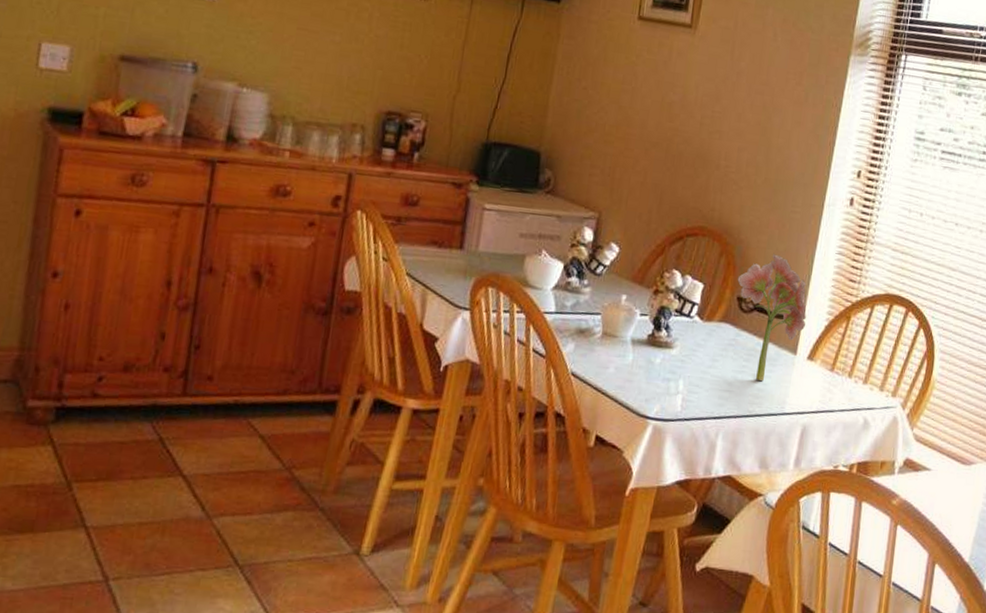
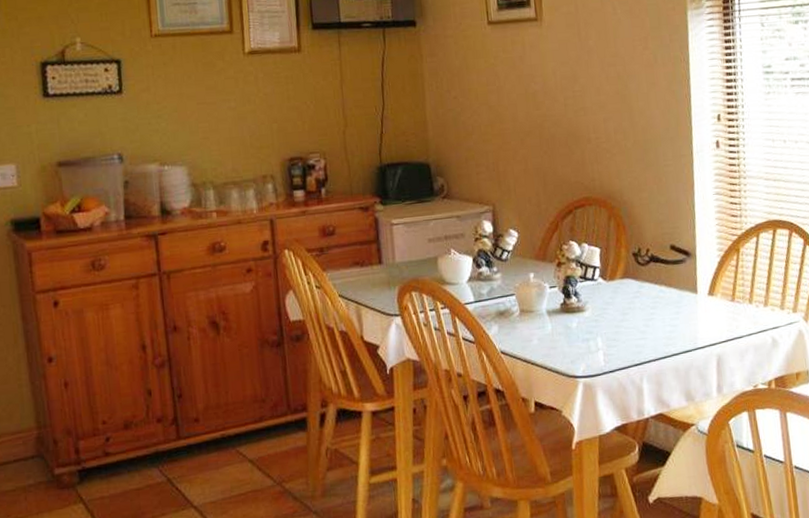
artificial flower: present [737,254,807,381] -> none [629,207,700,324]

